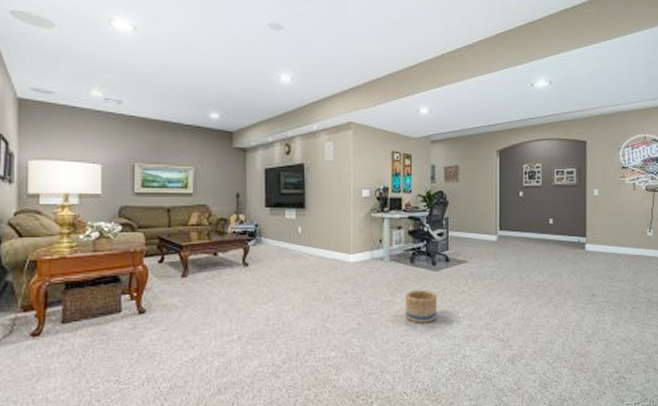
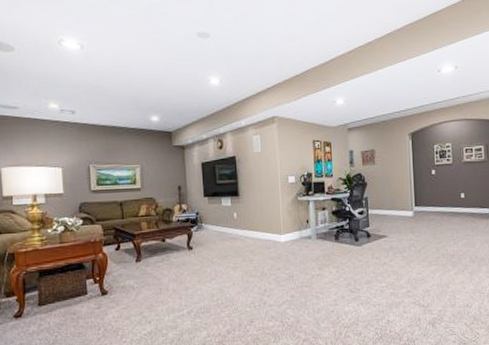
basket: present [404,289,438,323] -> none [332,263,362,294]

